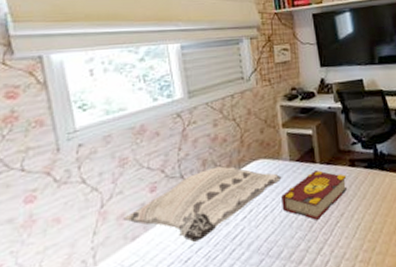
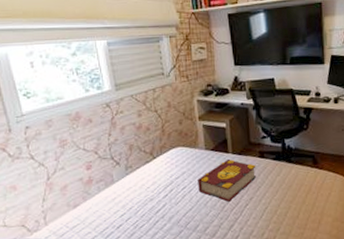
decorative pillow: present [123,166,282,242] -> none [66,151,198,212]

